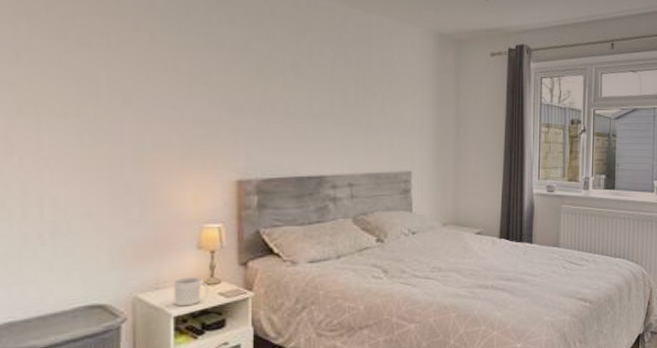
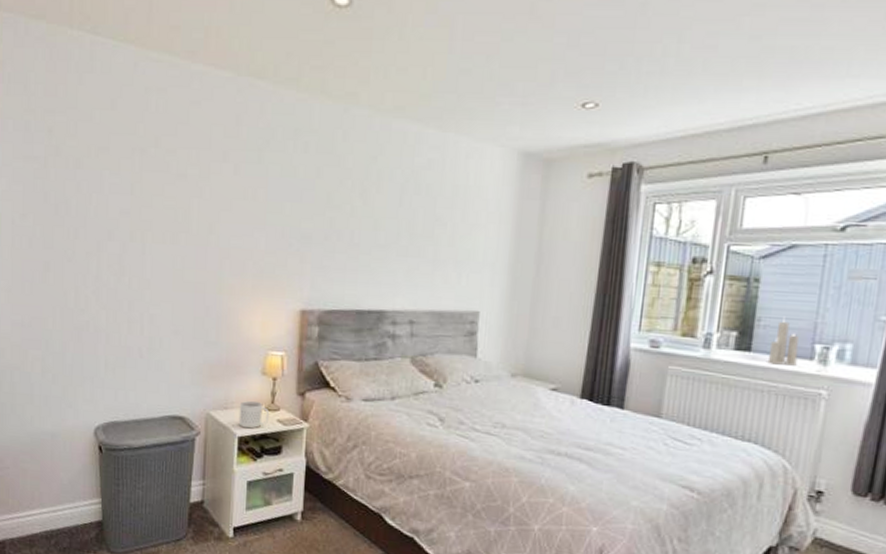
candle: none [626,161,644,198] -> present [767,316,799,366]

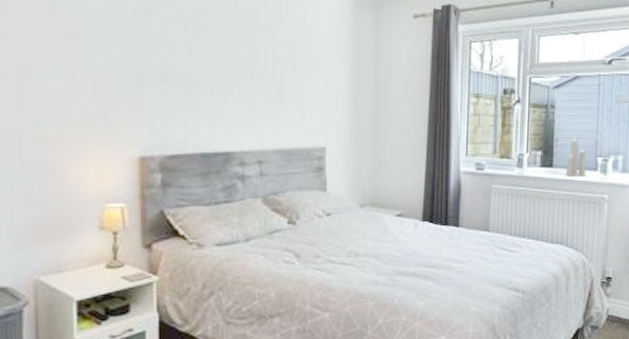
mug: present [238,400,270,429] -> none [75,259,113,291]

